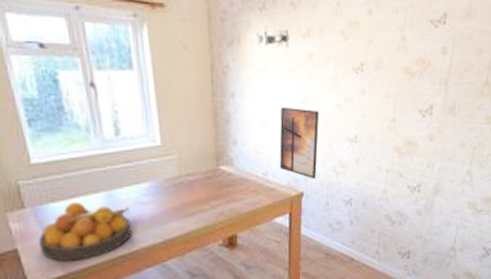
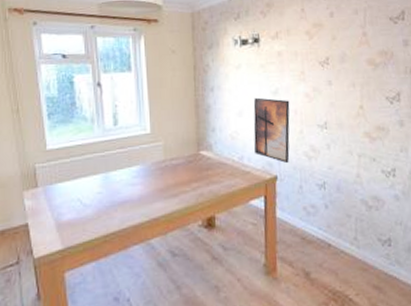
fruit bowl: present [38,201,132,262] -> none [45,182,122,237]

